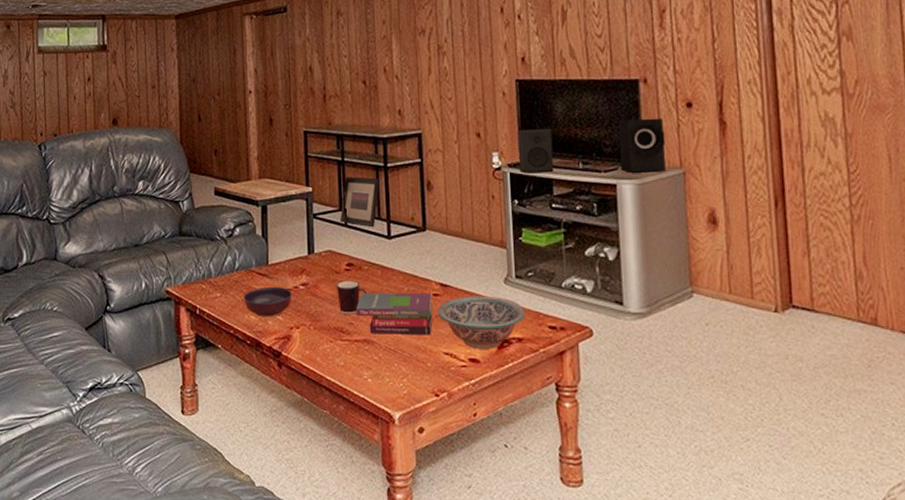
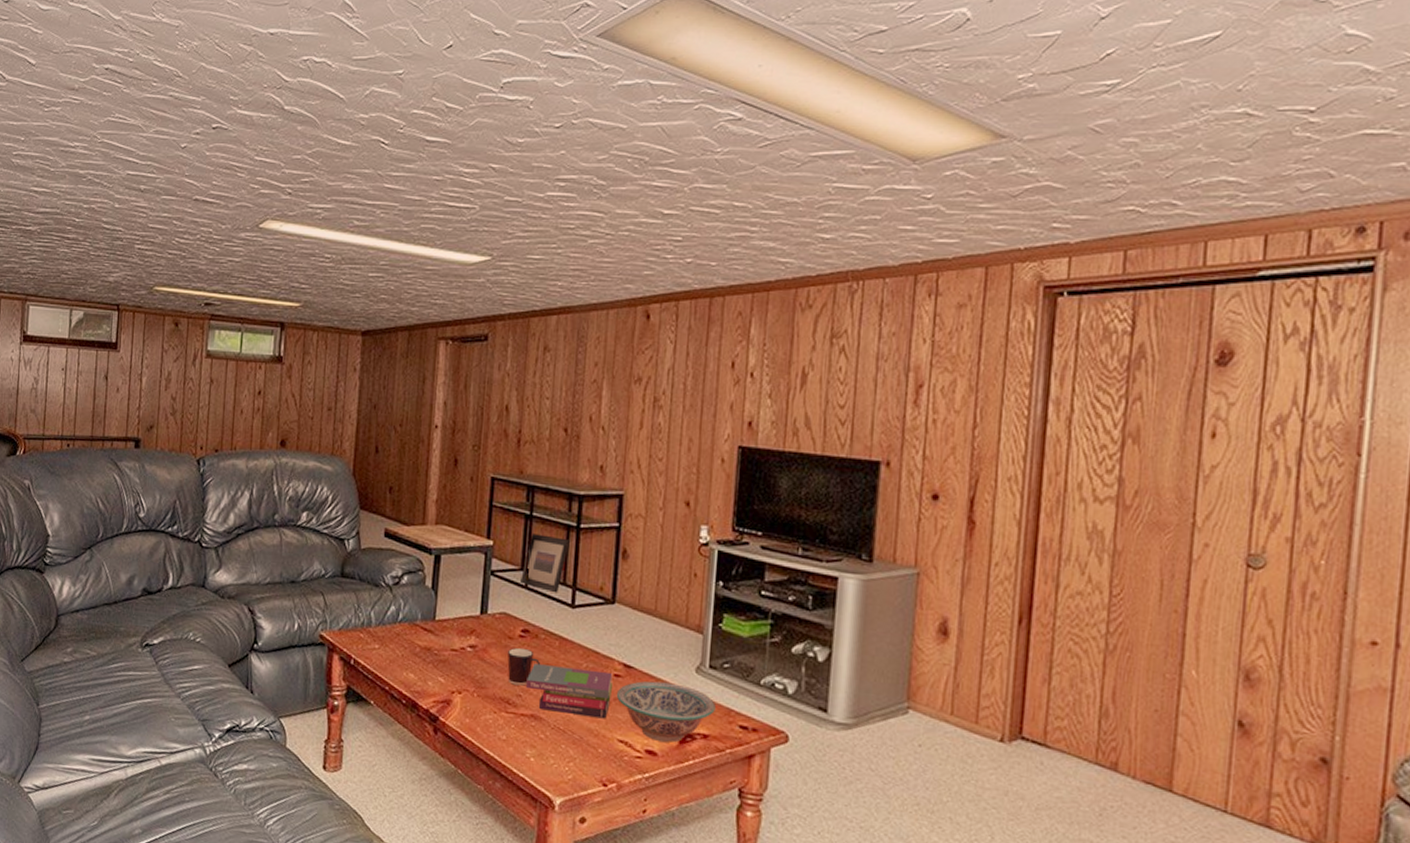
bowl: present [243,286,292,318] -> none [403,644,458,679]
speaker: present [517,128,554,174] -> none [729,504,772,556]
speaker: present [617,118,666,173] -> none [845,505,902,570]

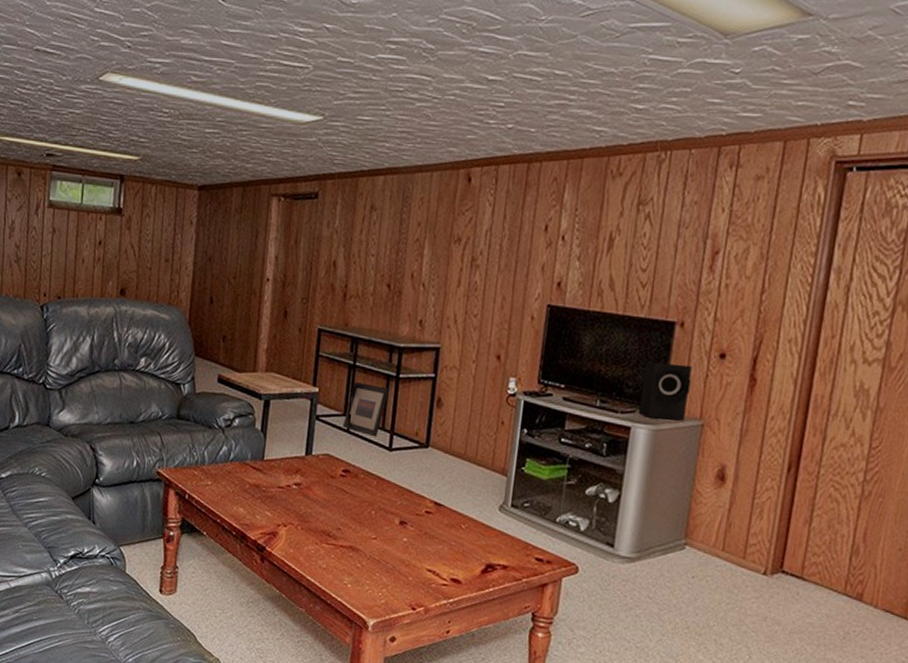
mug: present [507,647,540,686] -> none [328,486,359,521]
books: present [526,663,614,719] -> none [346,500,425,551]
bowl: present [616,680,716,743] -> none [426,517,515,572]
speaker: none [845,505,902,570] -> present [638,362,692,421]

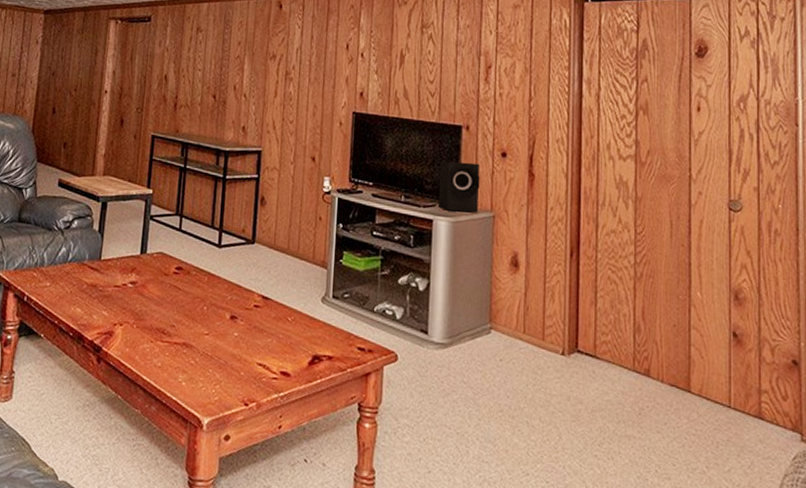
picture frame: present [343,382,389,438] -> none [175,184,217,235]

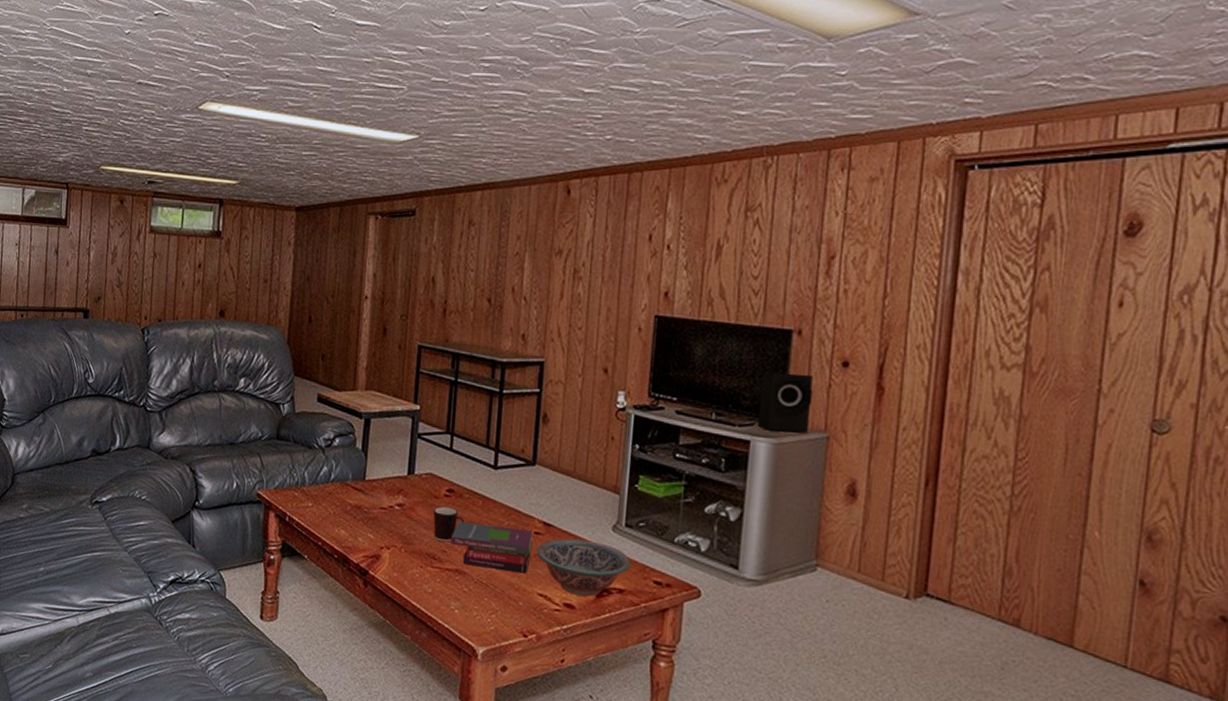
mug: none [163,283,191,317] -> present [432,506,464,542]
books: none [179,297,254,345] -> present [451,521,534,574]
bowl: none [255,310,338,364] -> present [536,538,631,597]

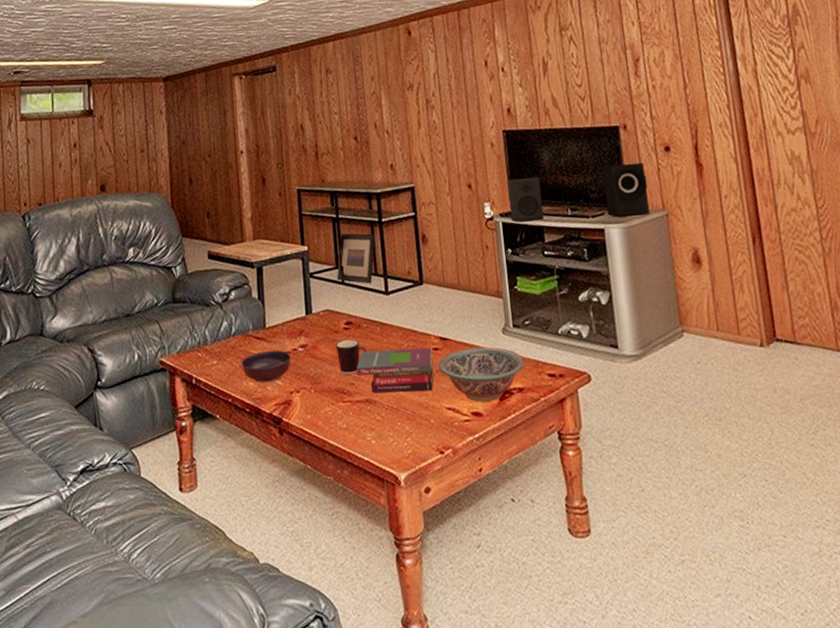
bowl: none [335,502,386,535] -> present [241,350,291,384]
picture frame: none [446,399,493,456] -> present [337,233,375,284]
speaker: none [645,371,687,420] -> present [507,177,545,222]

